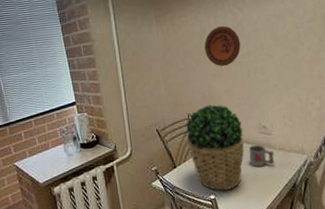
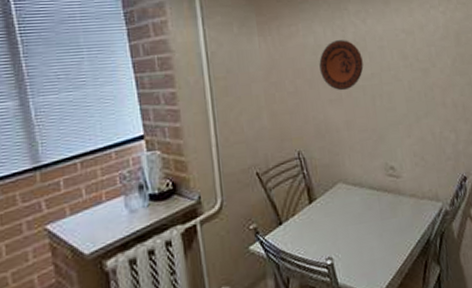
potted plant: present [186,104,245,191] -> none [295,138,369,253]
mug: present [248,145,275,168] -> none [373,190,405,220]

